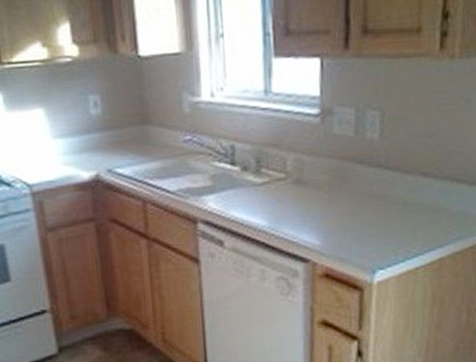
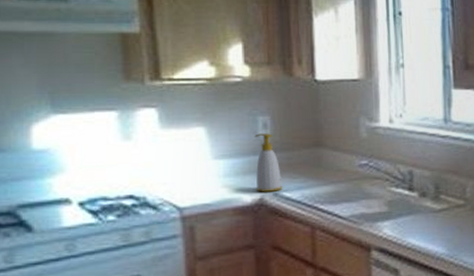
soap bottle: none [87,112,116,169] -> present [254,133,283,192]

